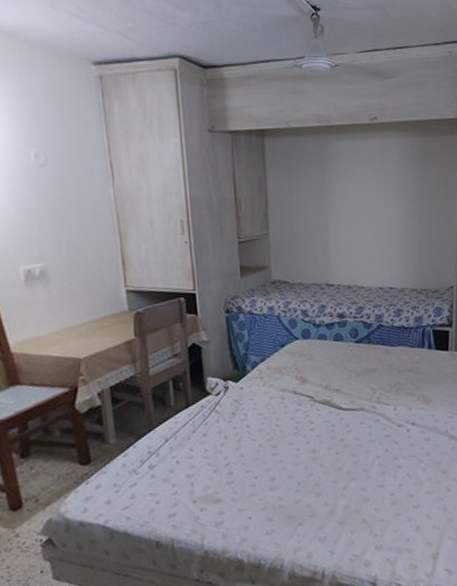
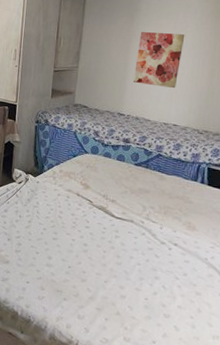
wall art: none [336,182,387,246] -> present [134,32,185,89]

